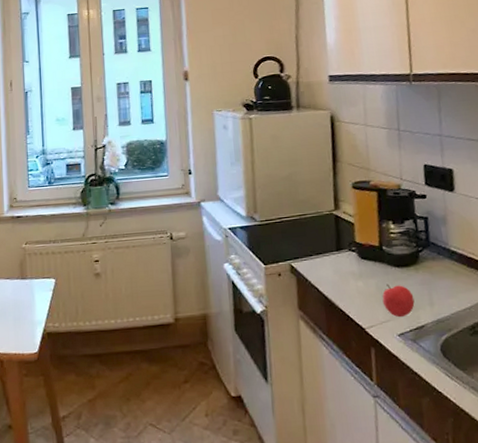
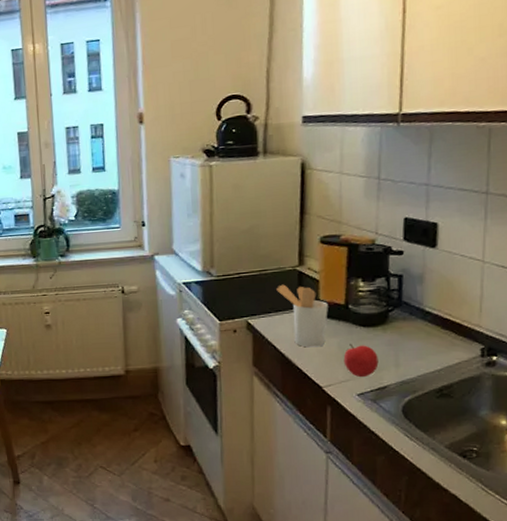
utensil holder: none [316,228,365,289] -> present [276,284,328,348]

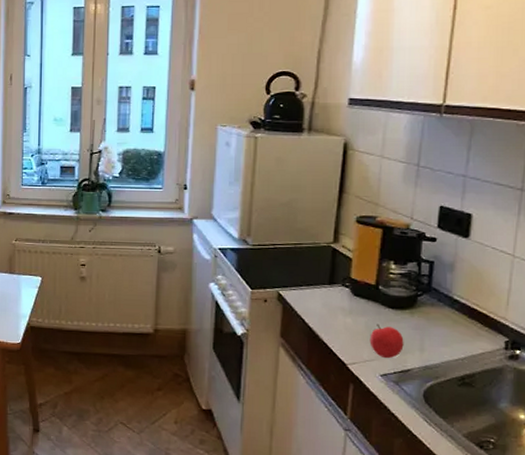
utensil holder: present [276,284,328,348] -> none [310,259,359,324]

